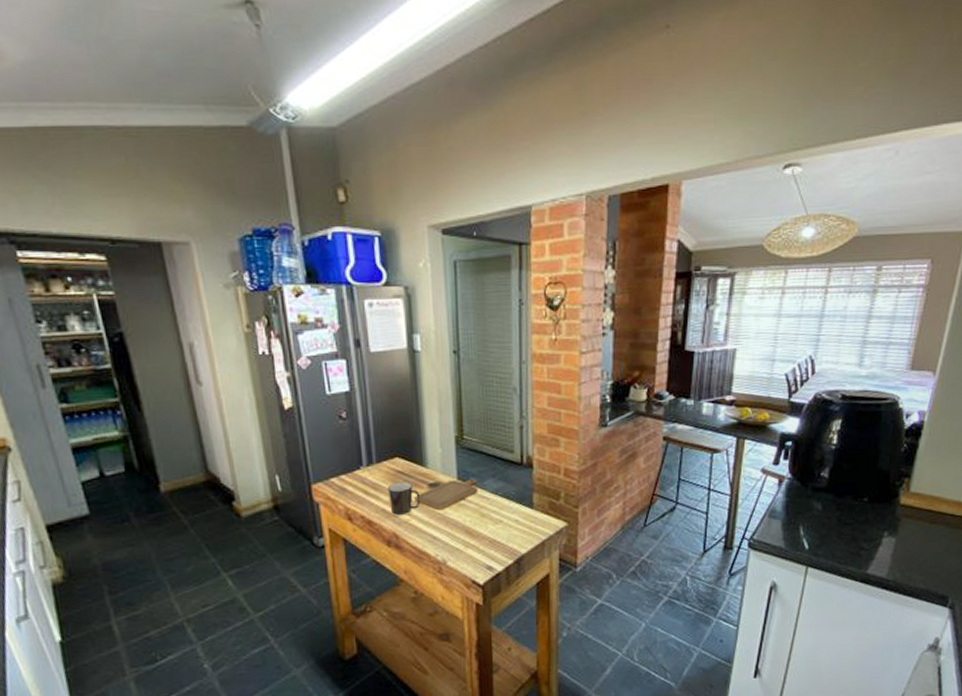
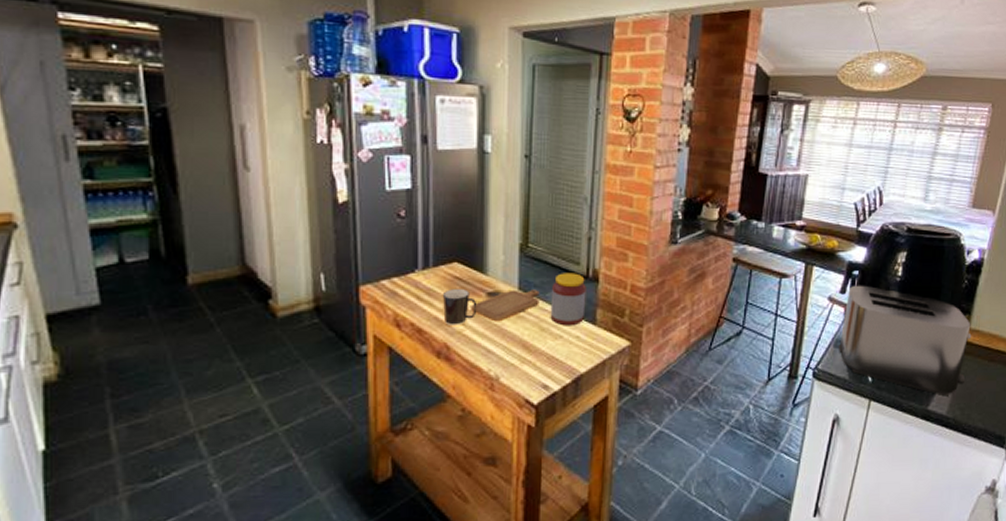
jar: none [488,460,523,511] -> present [550,273,586,326]
toaster: none [773,455,912,560] -> present [838,285,972,397]

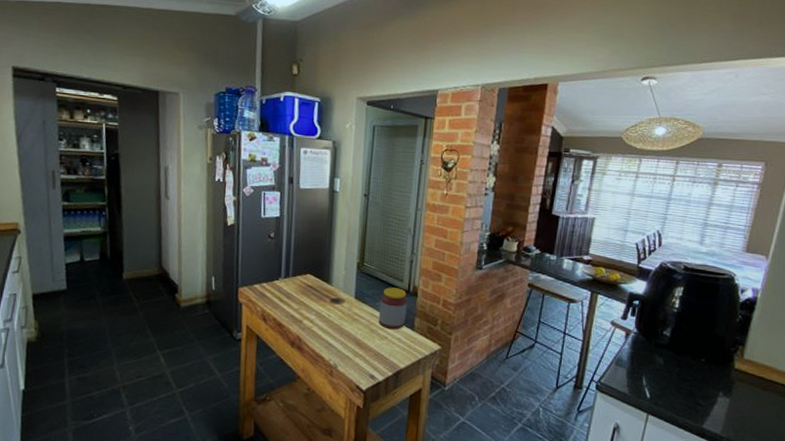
mug: present [442,288,477,327] -> none [297,294,323,324]
chopping board: present [471,289,540,322] -> none [318,298,371,322]
toaster: present [838,285,972,397] -> none [619,313,745,418]

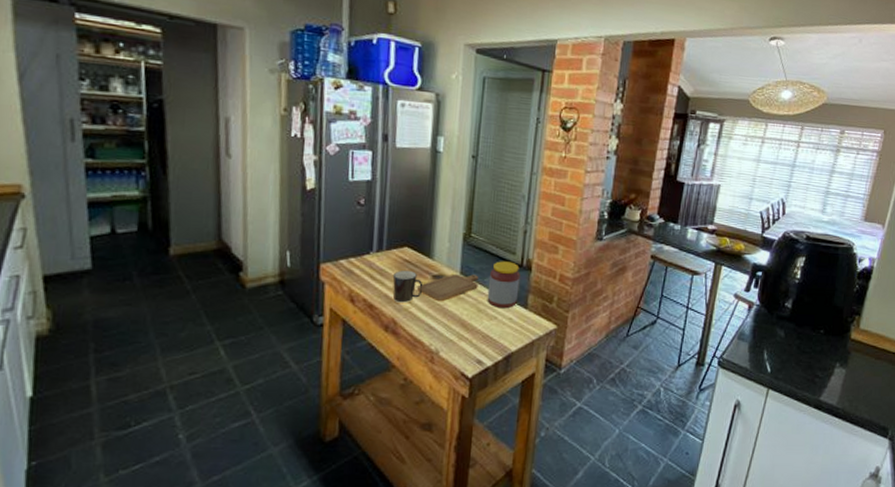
mug: none [297,294,323,324] -> present [392,270,423,305]
chopping board: none [318,298,371,322] -> present [417,273,479,302]

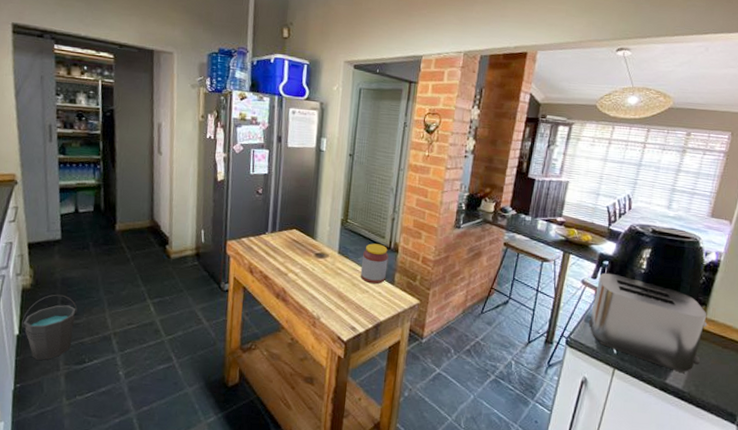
bucket: none [36,340,118,429] -> present [21,294,78,361]
mug: present [392,270,423,305] -> none [283,248,308,277]
chopping board: present [417,273,479,302] -> none [303,252,354,276]
toaster: none [741,284,861,389] -> present [588,272,708,374]

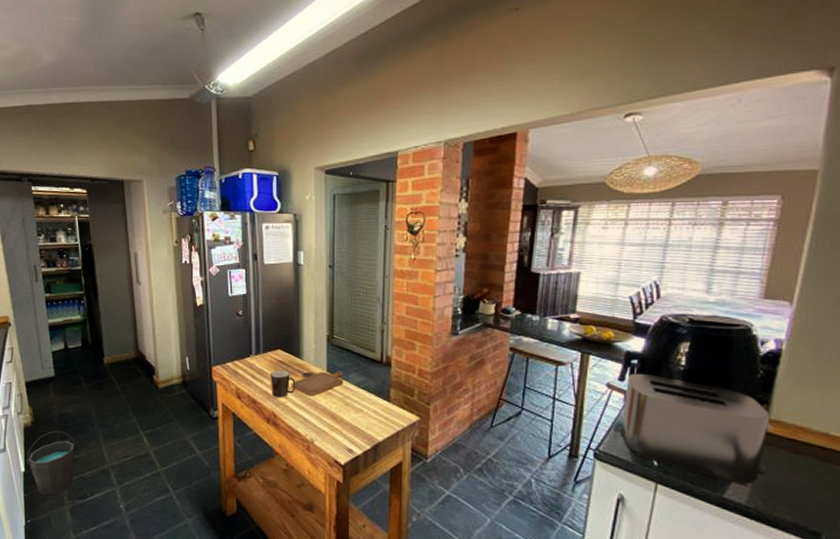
mug: none [283,248,308,277] -> present [270,369,296,400]
chopping board: none [303,252,354,276] -> present [291,371,344,397]
jar: present [360,243,389,284] -> none [352,359,381,402]

